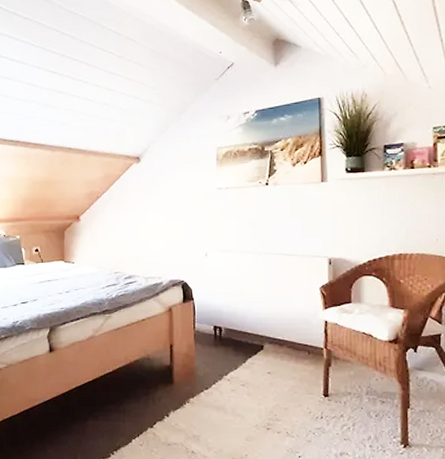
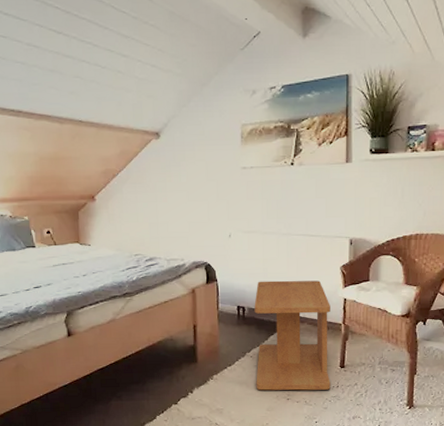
side table: none [231,300,314,420] -> present [254,280,331,391]

